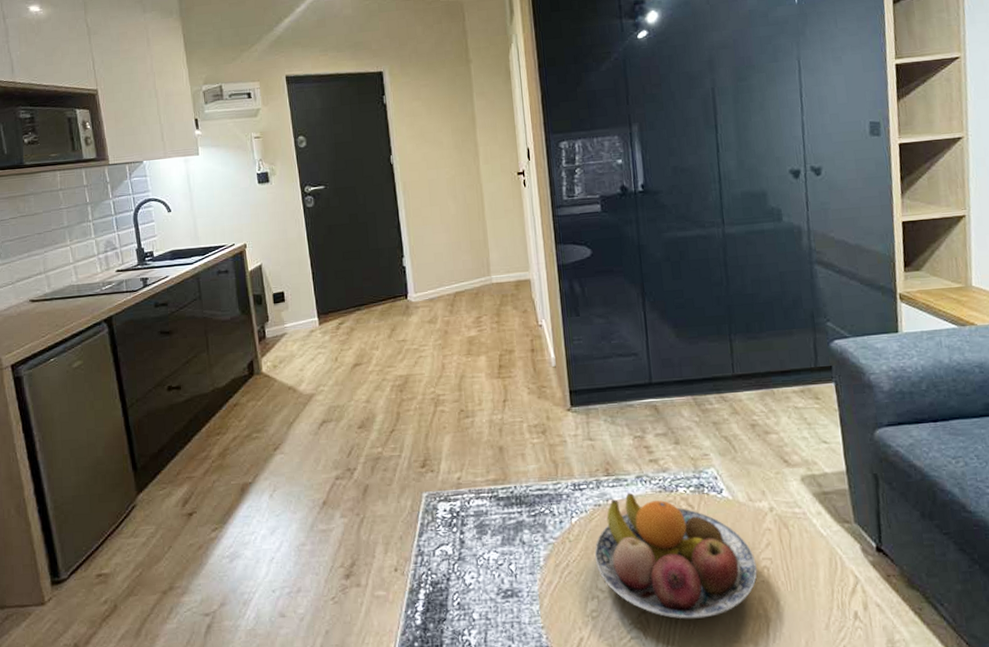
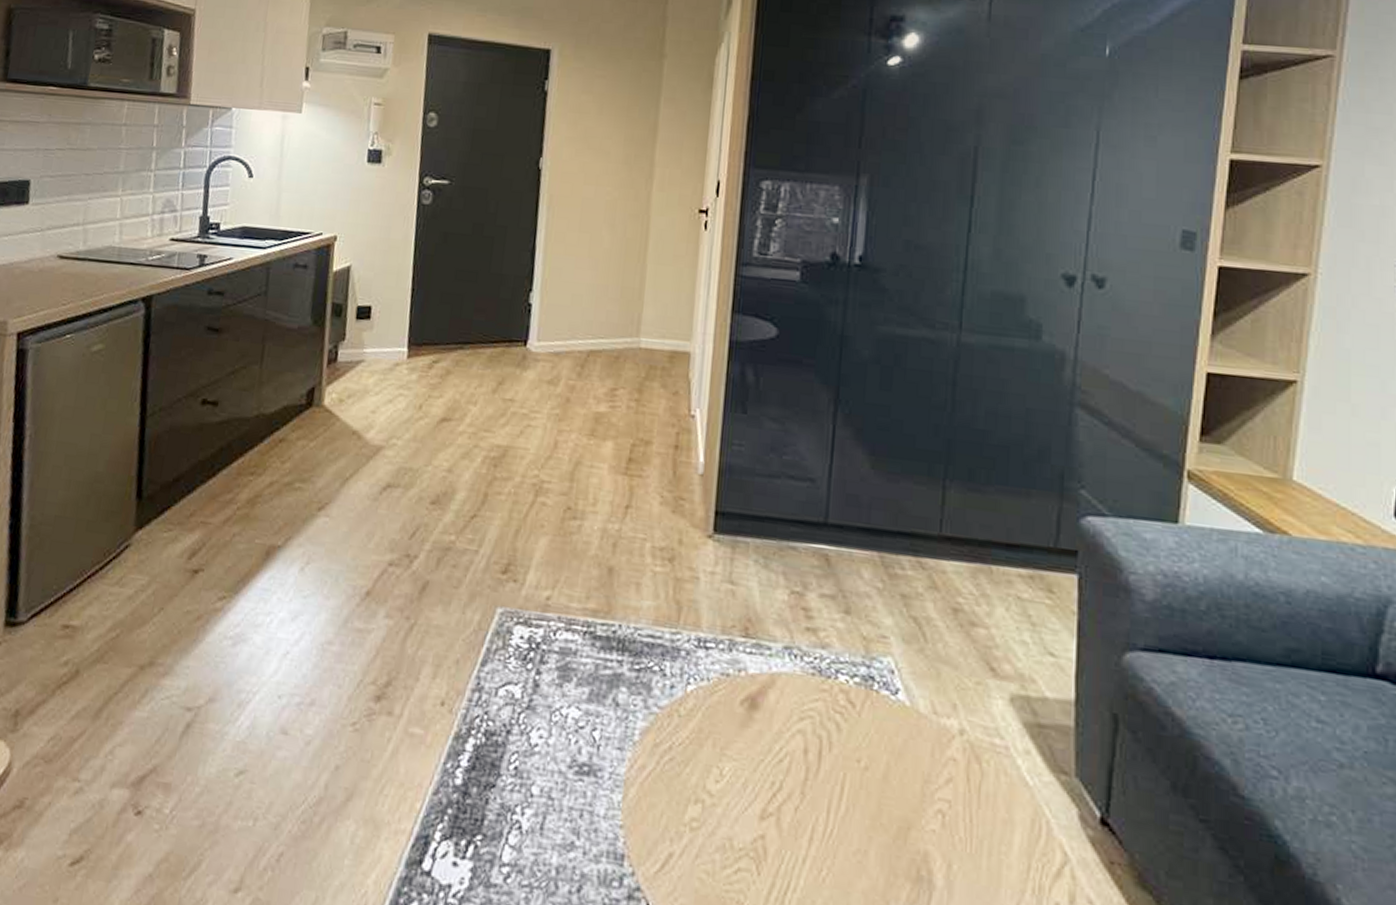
fruit bowl: present [594,492,758,619] -> none [708,666,929,865]

